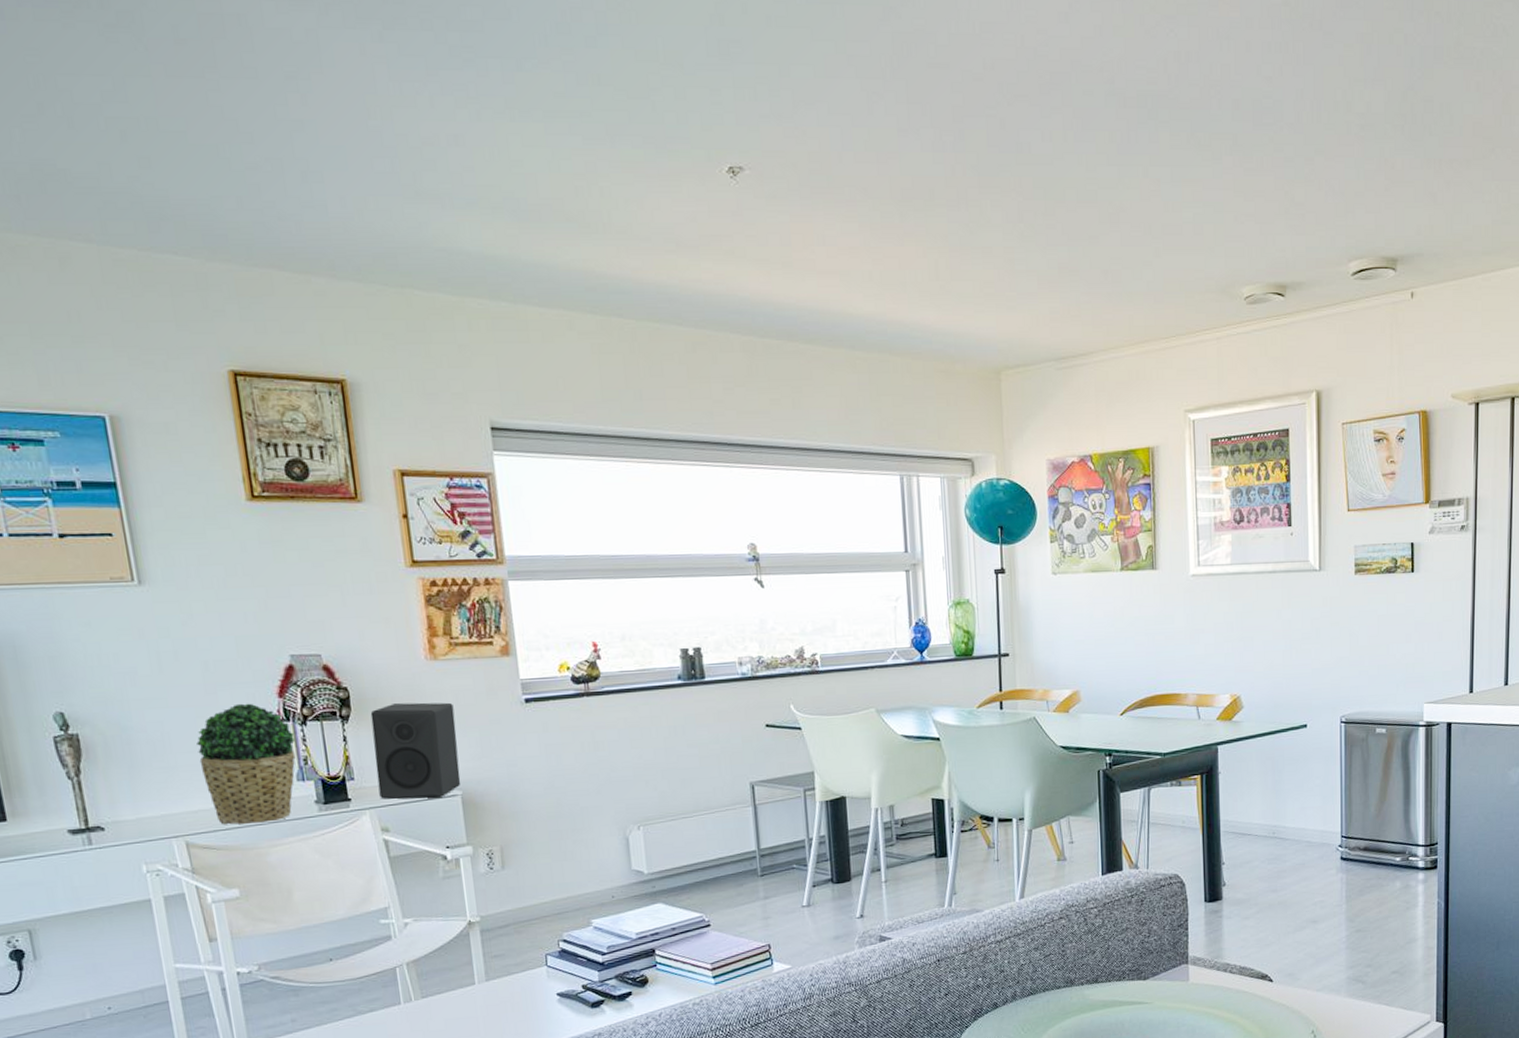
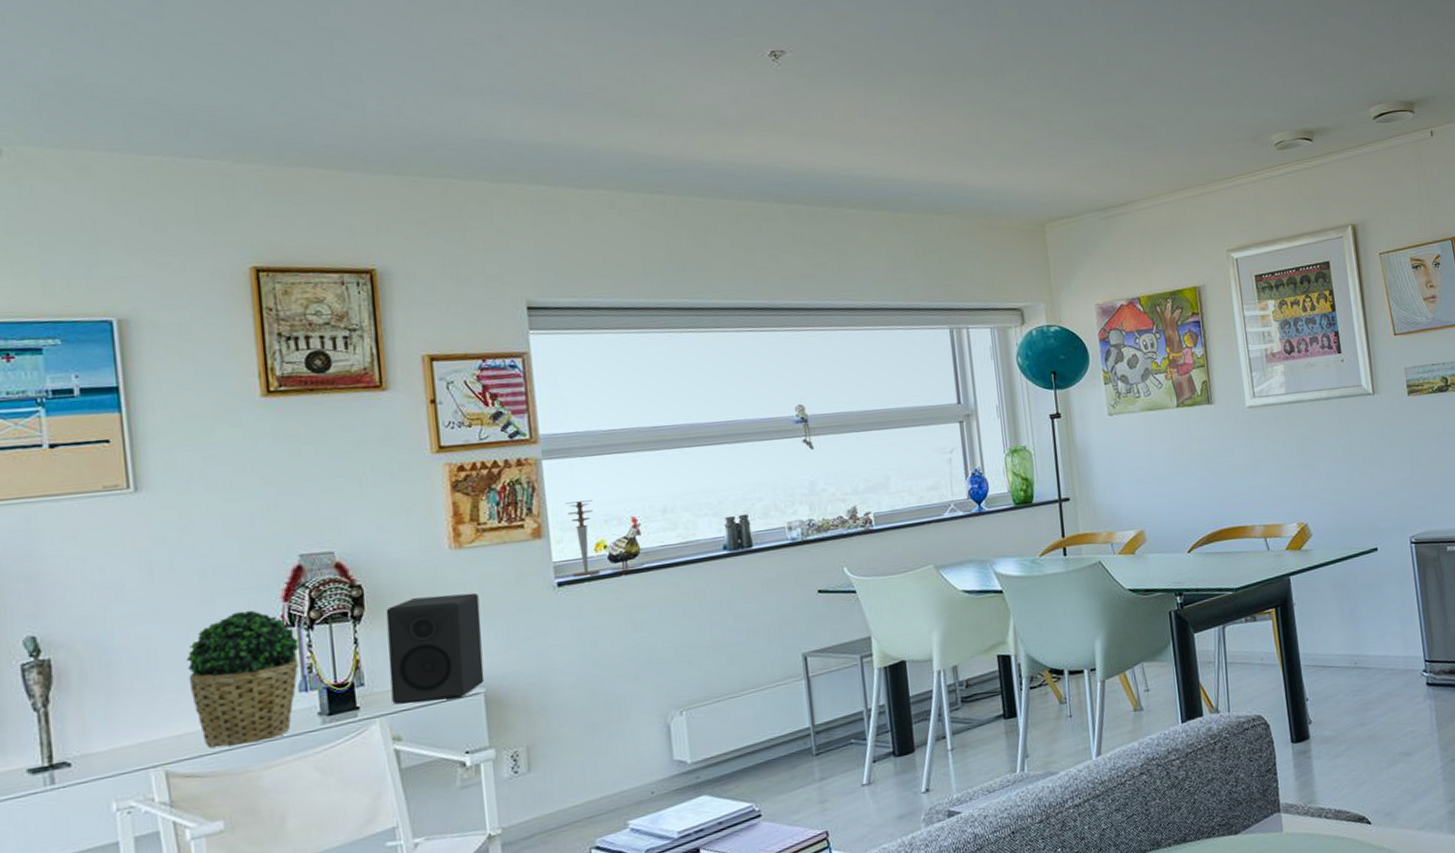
candlestick: none [531,623,565,696] -> present [566,500,601,578]

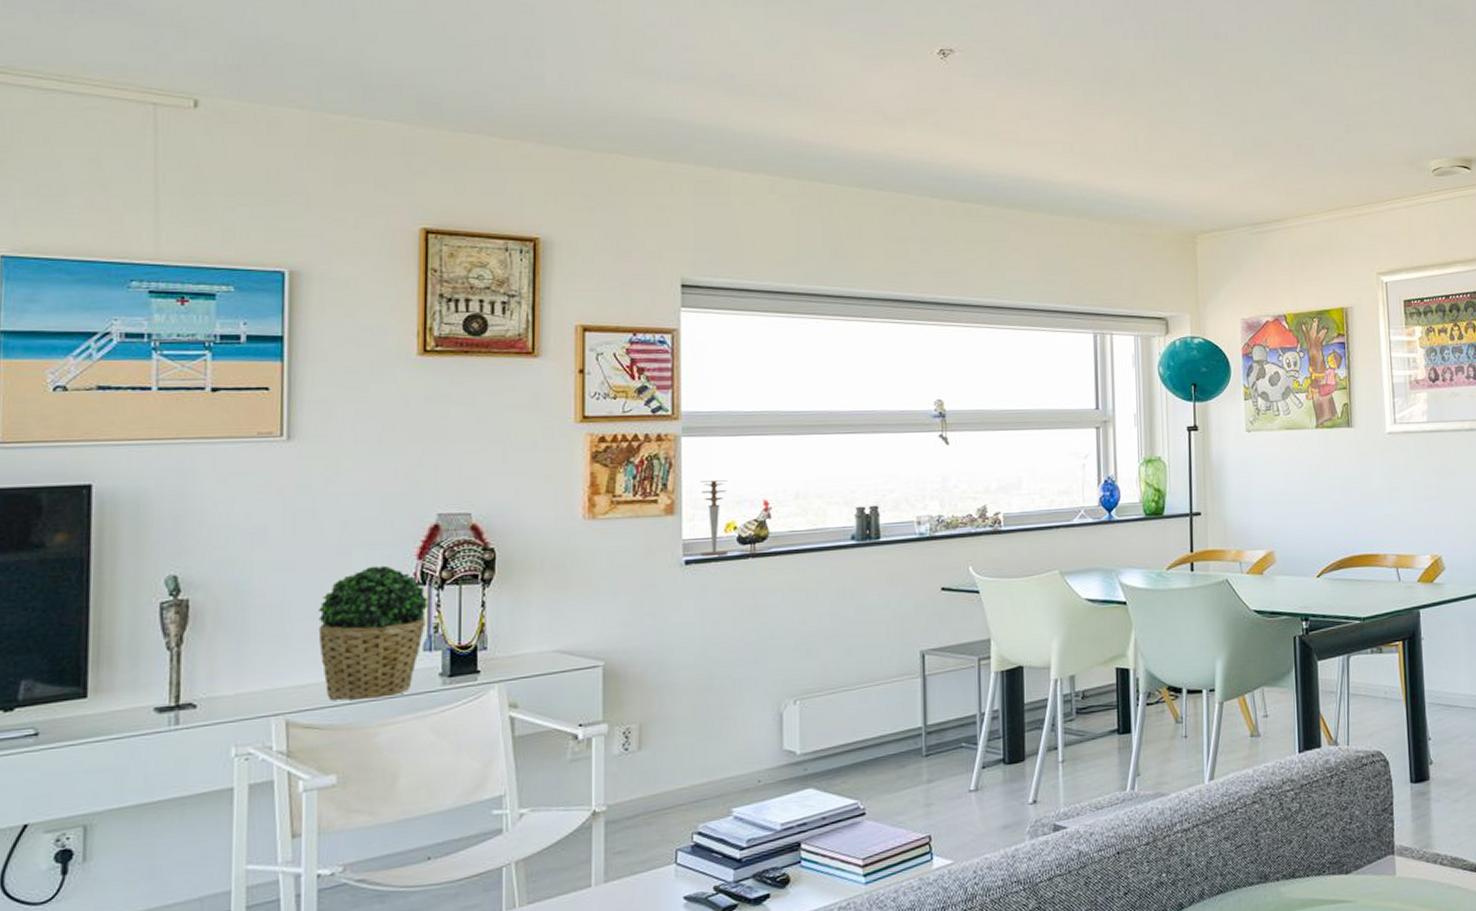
speaker: present [386,592,485,705] -> none [512,564,607,671]

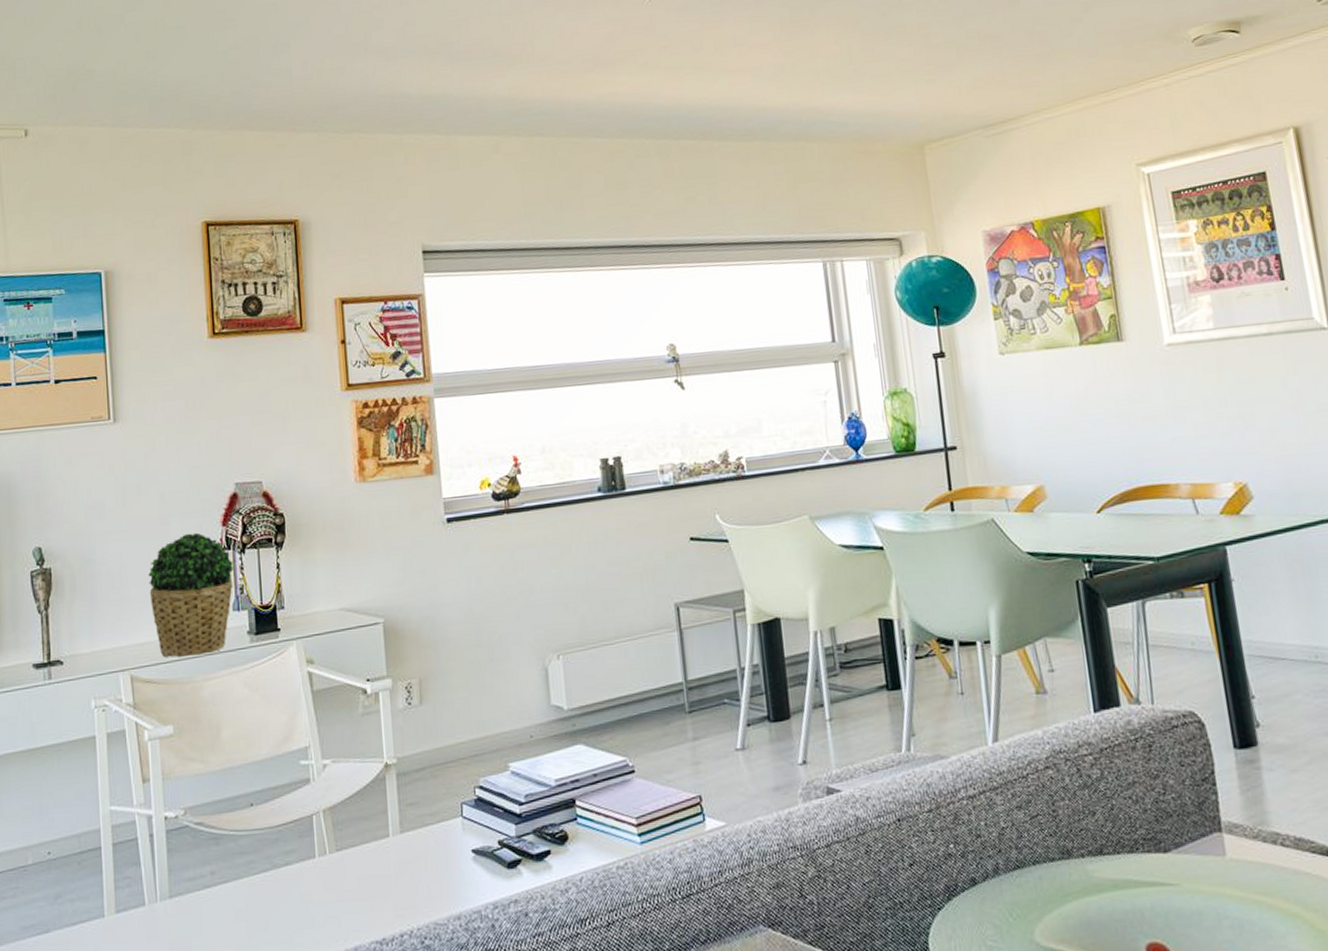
candlestick: present [701,480,729,557] -> none [454,438,485,515]

